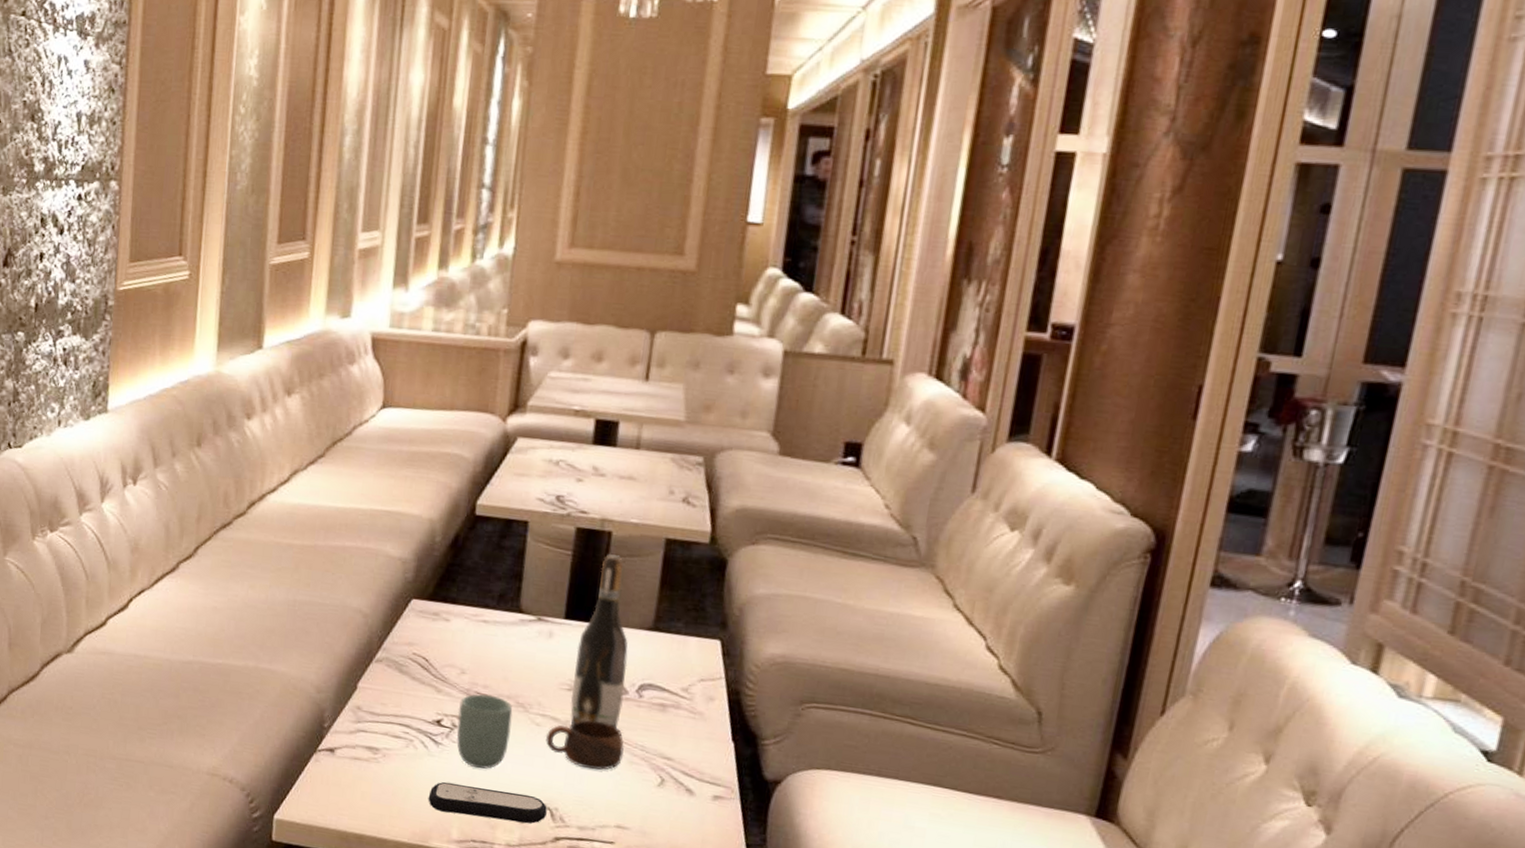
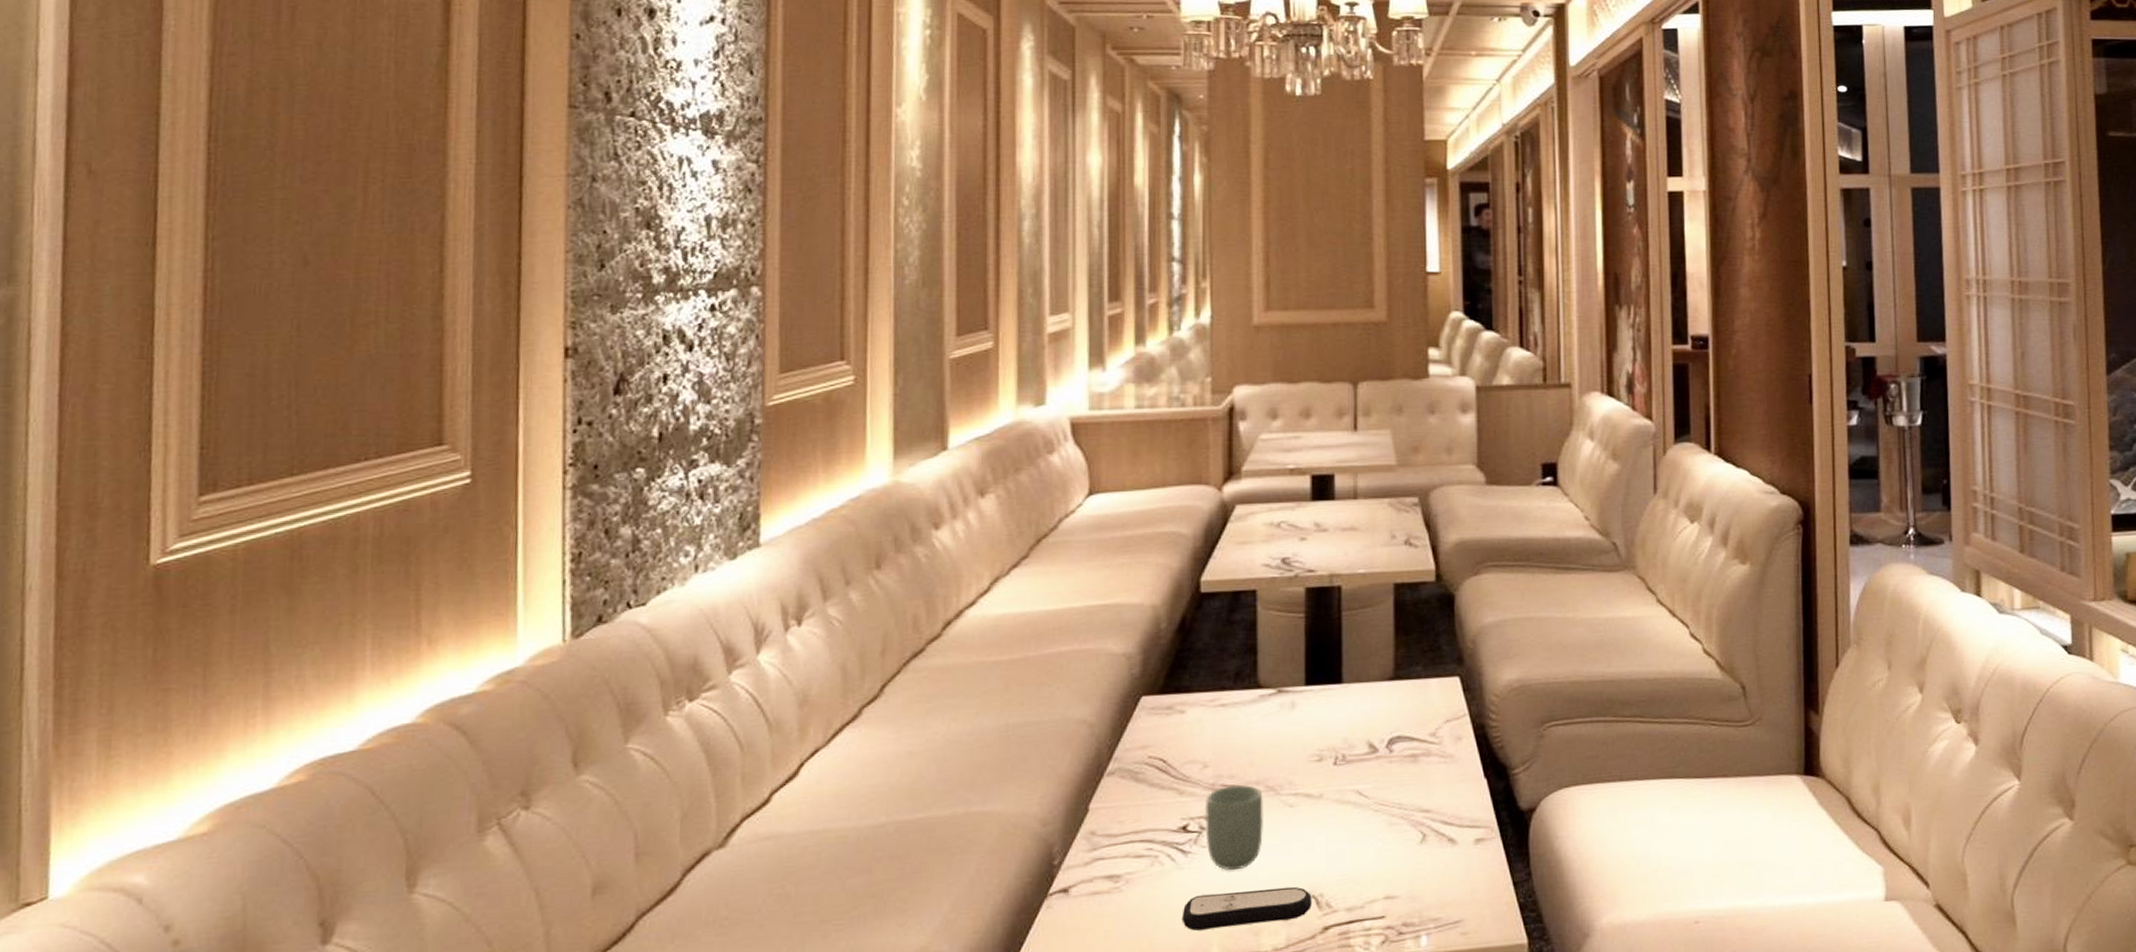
cup: present [545,720,624,770] -> none [1300,787,1383,842]
wine bottle: present [570,553,628,729] -> none [1321,608,1374,798]

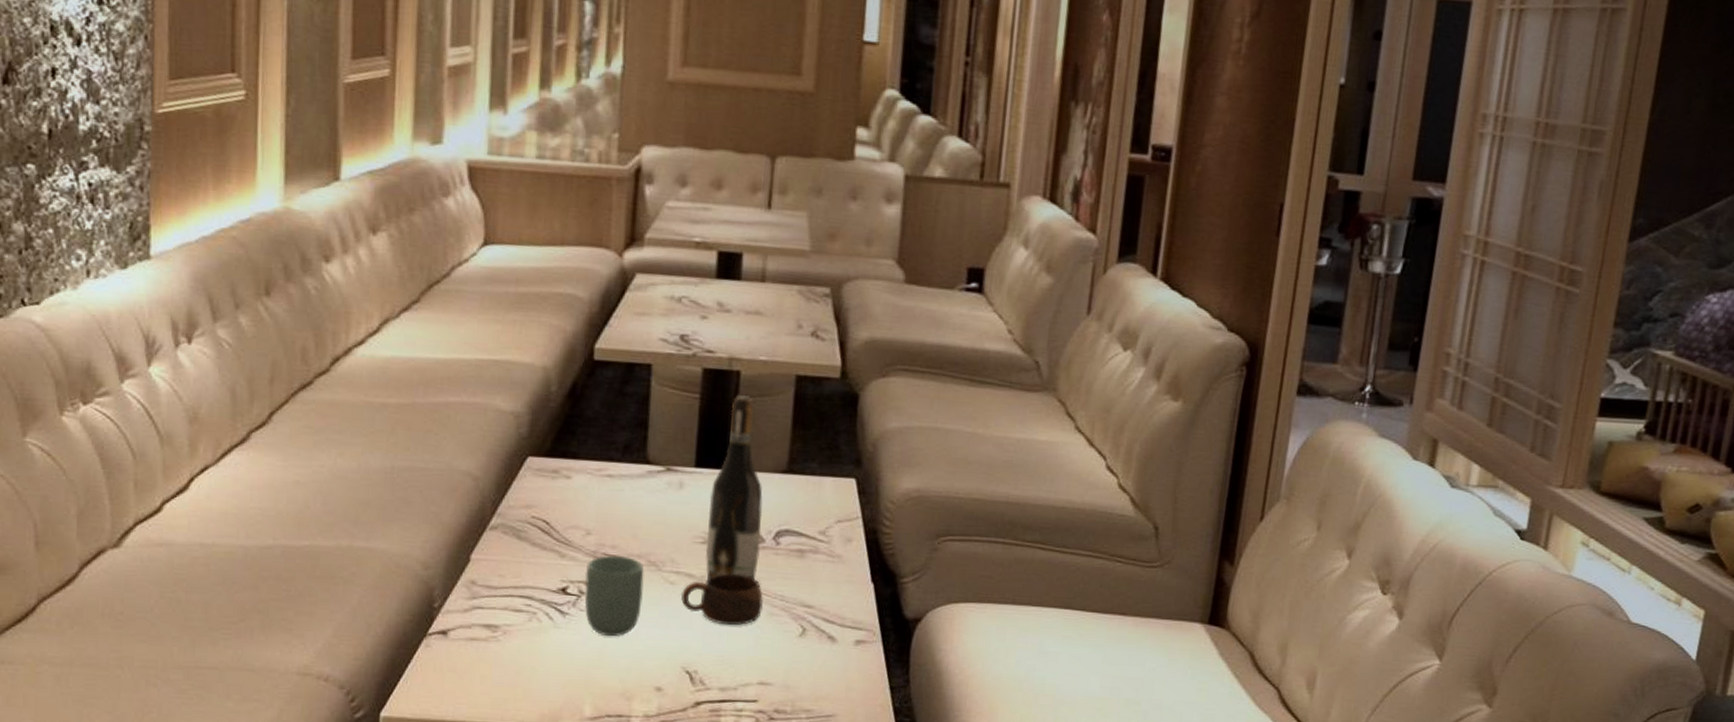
remote control: present [1181,886,1312,931] -> none [556,654,686,691]
cup: none [1300,787,1383,842] -> present [680,573,764,626]
wine bottle: none [1321,608,1374,798] -> present [705,394,763,580]

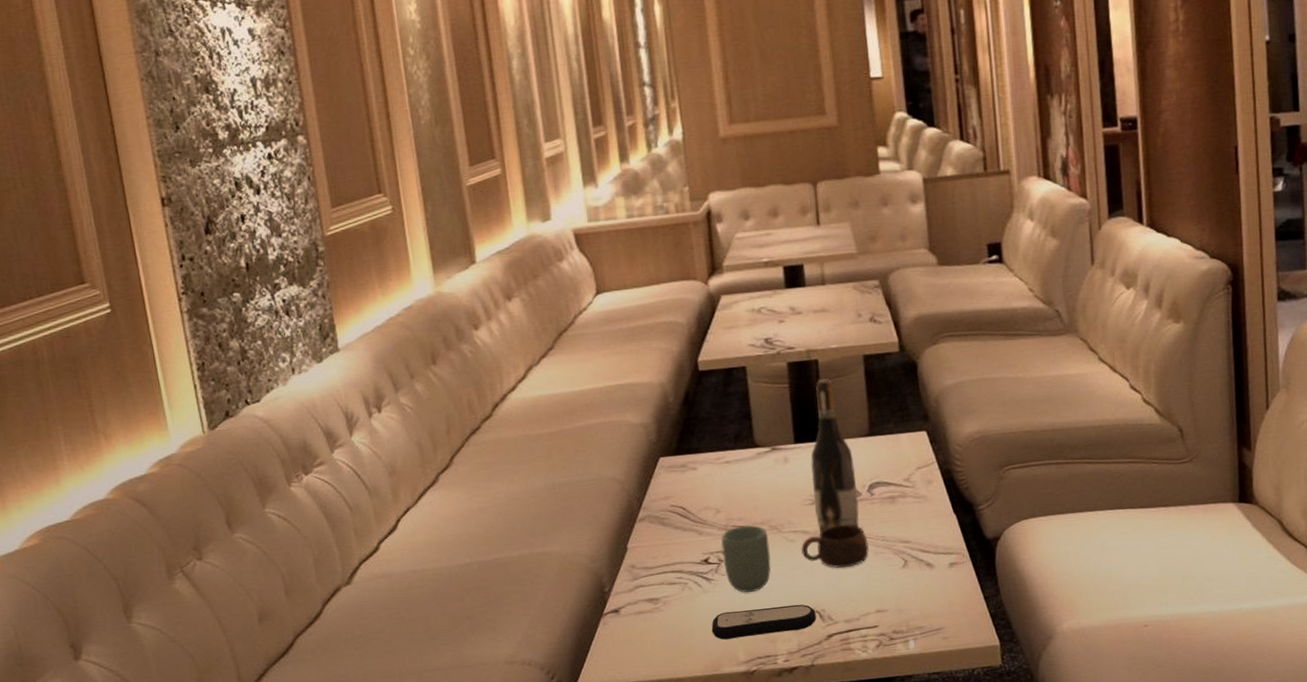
remote control: none [556,654,686,691] -> present [711,604,816,640]

